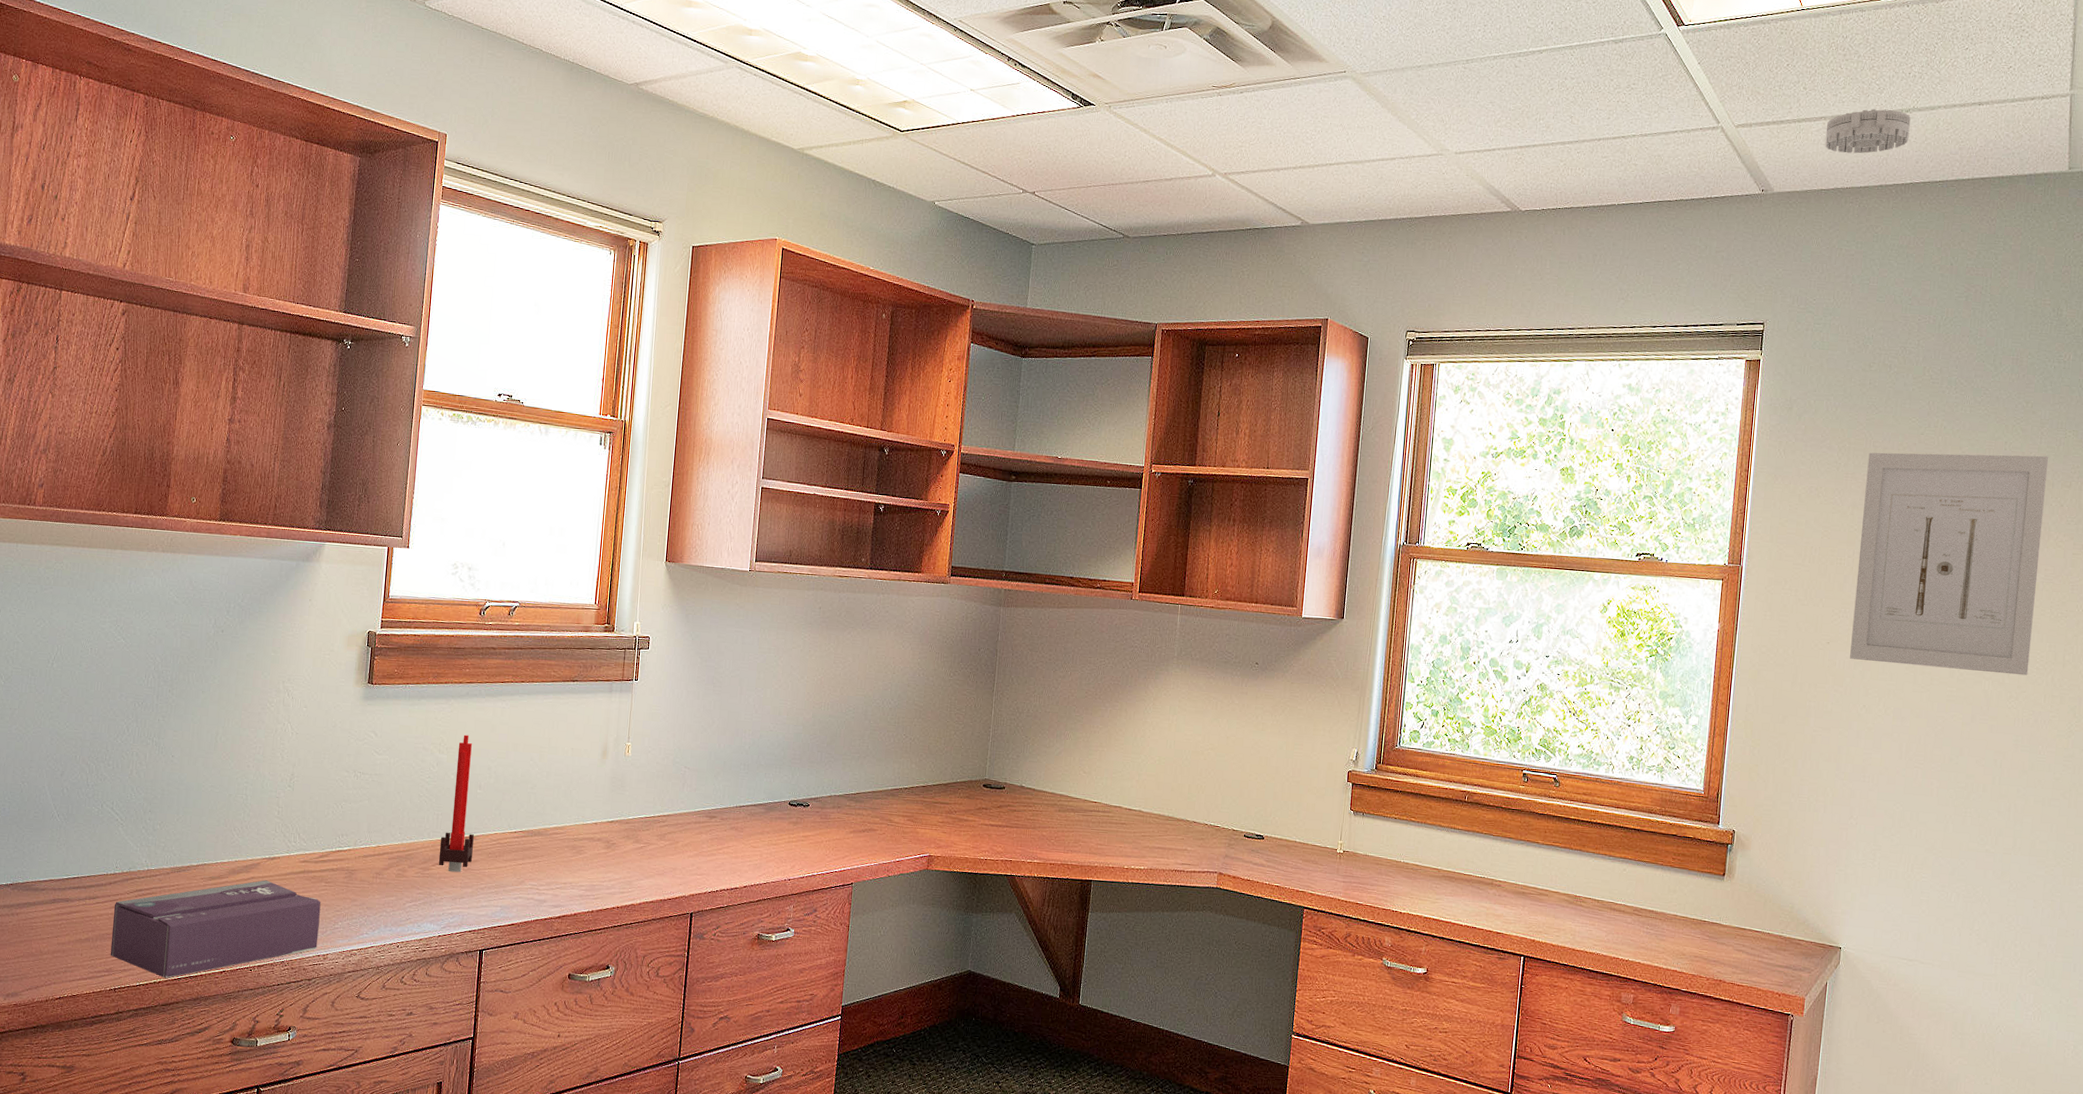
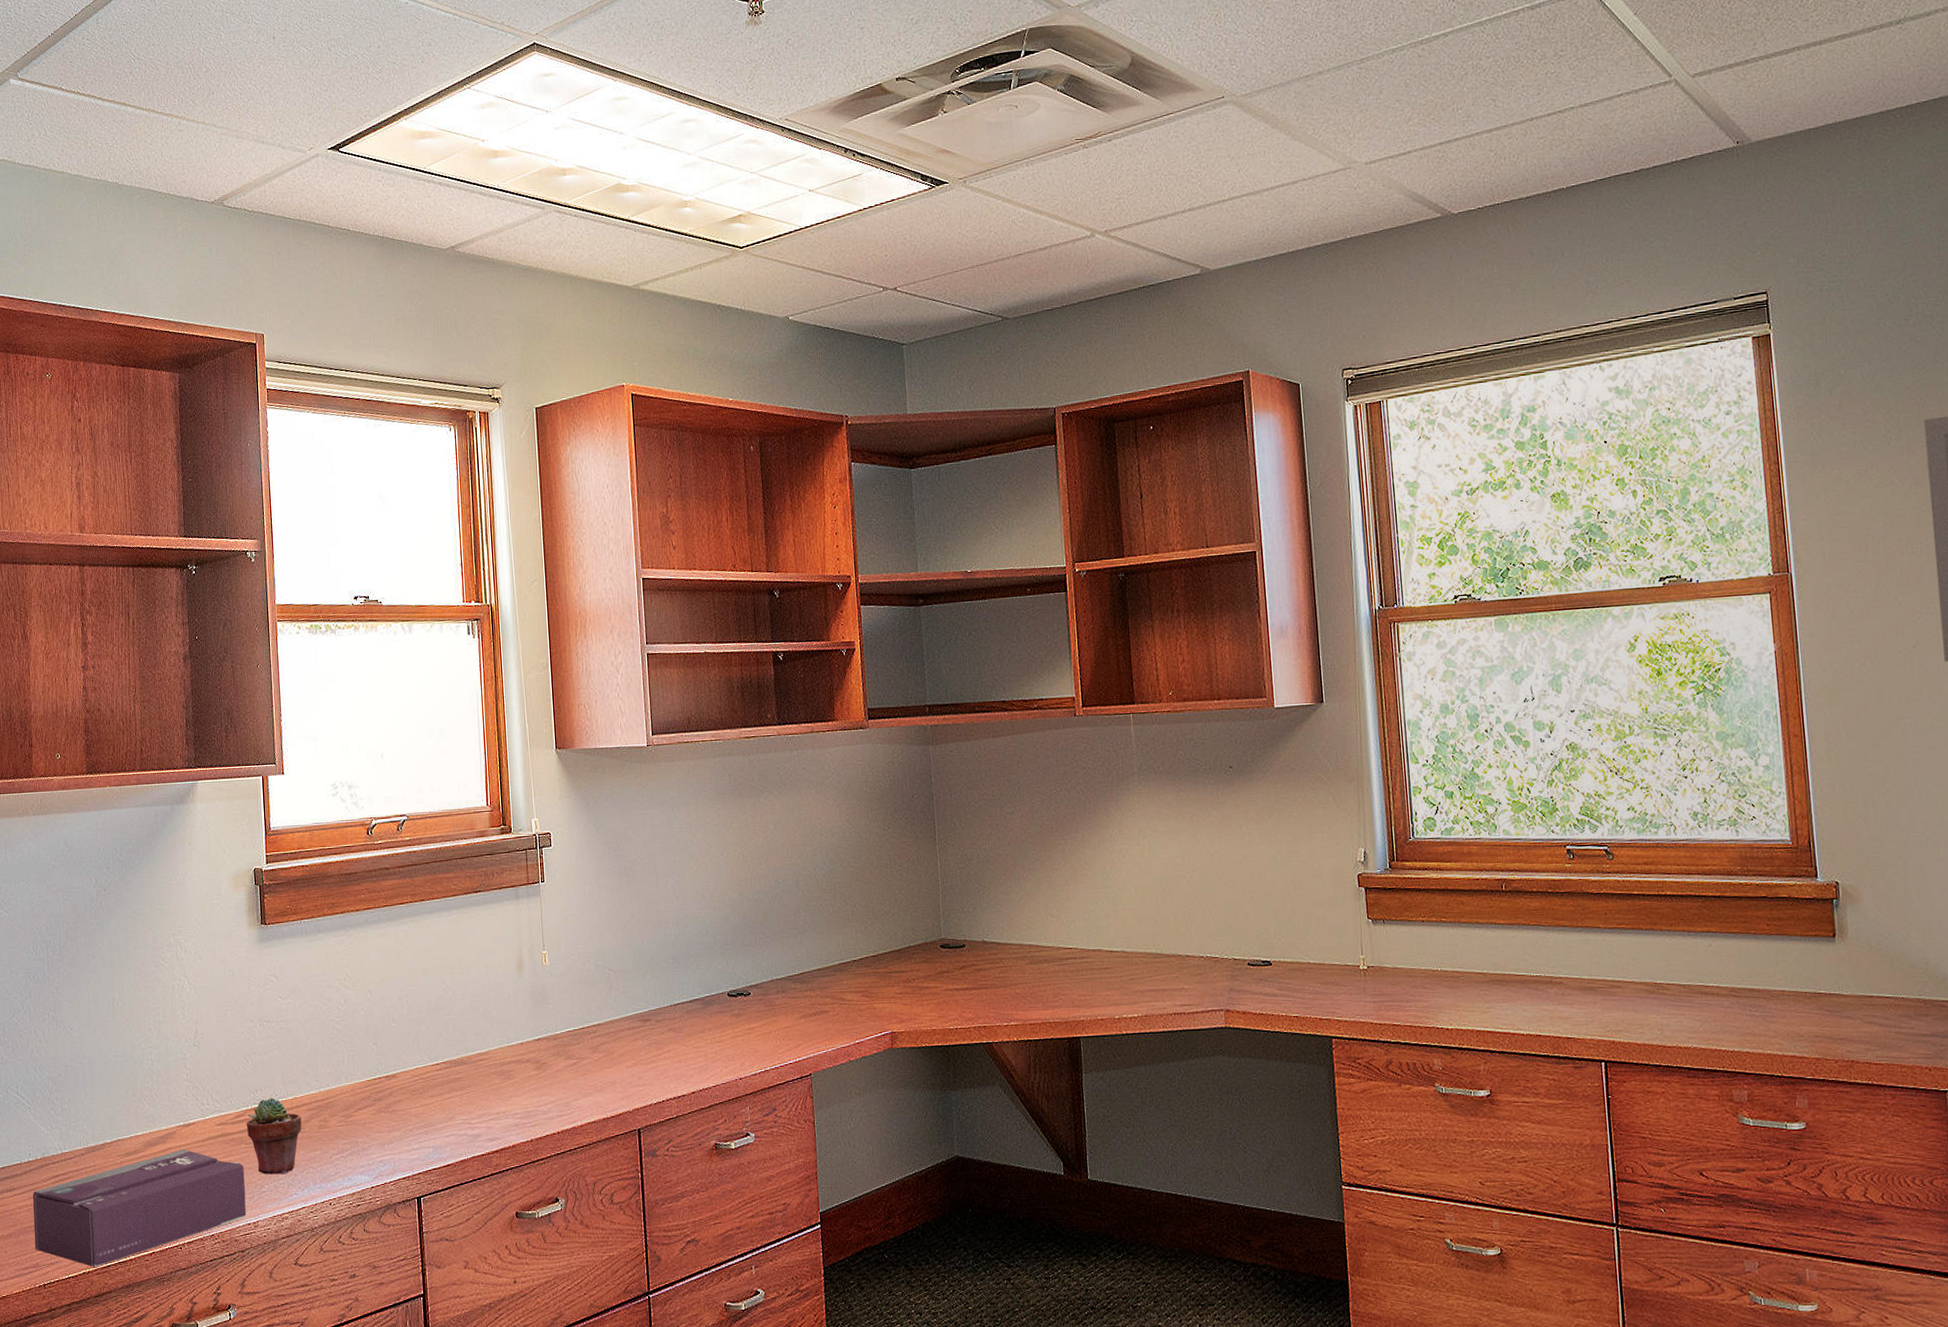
potted succulent: none [328,843,382,914] -> present [246,1097,302,1175]
candle: present [438,734,474,872] -> none [359,965,396,1116]
smoke detector: present [1824,109,1911,154] -> none [1801,24,1906,84]

